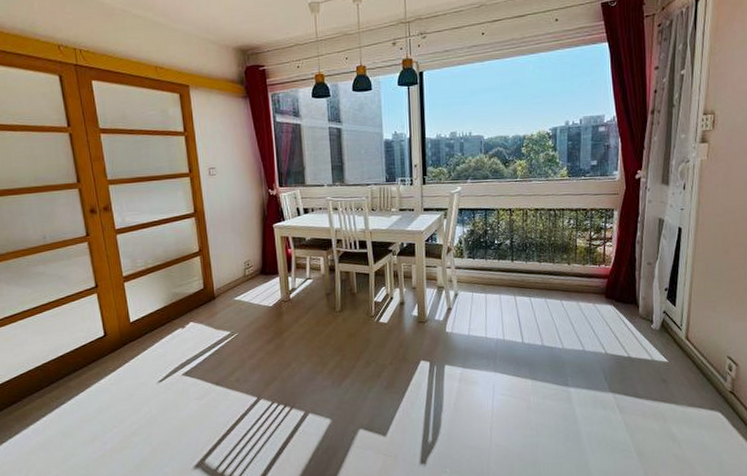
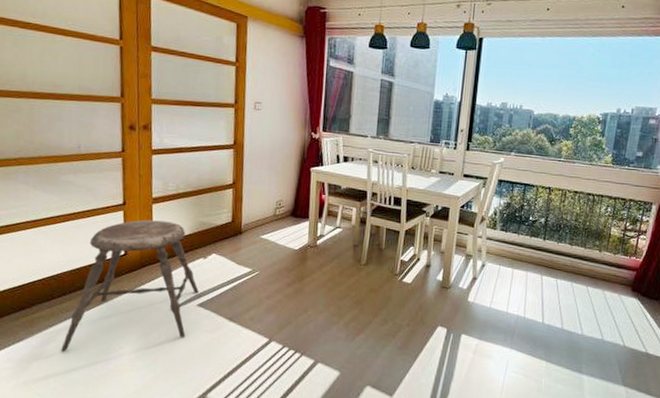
stool: none [56,297,182,439] -> present [60,220,199,352]

